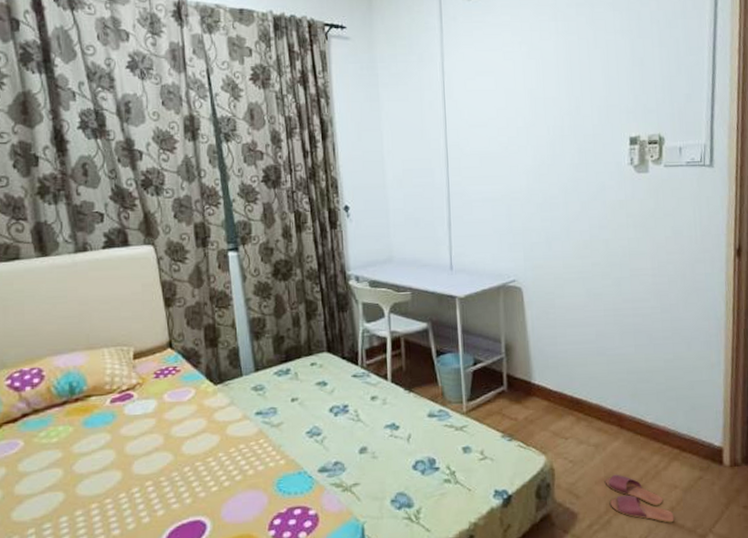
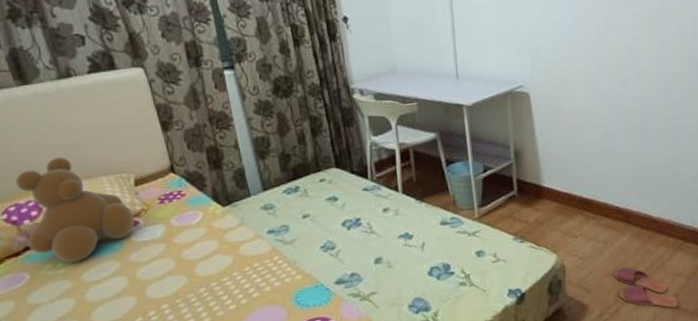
teddy bear: none [24,327,129,432] -> present [15,157,135,263]

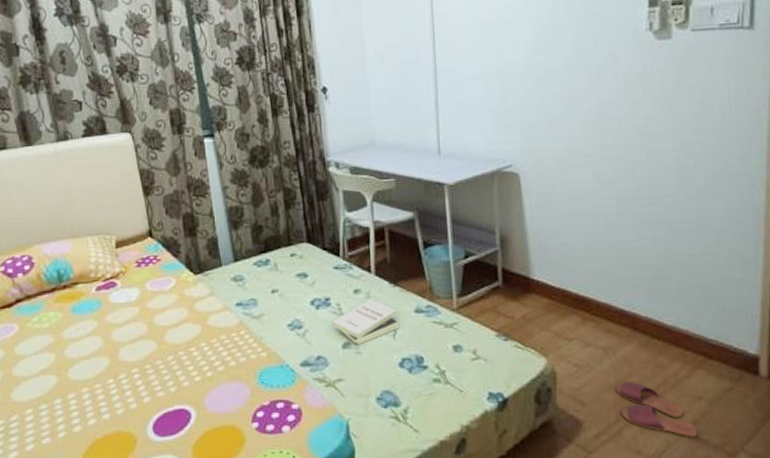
teddy bear: present [15,157,135,263] -> none [14,215,113,318]
books: none [363,216,428,260] -> present [331,299,400,345]

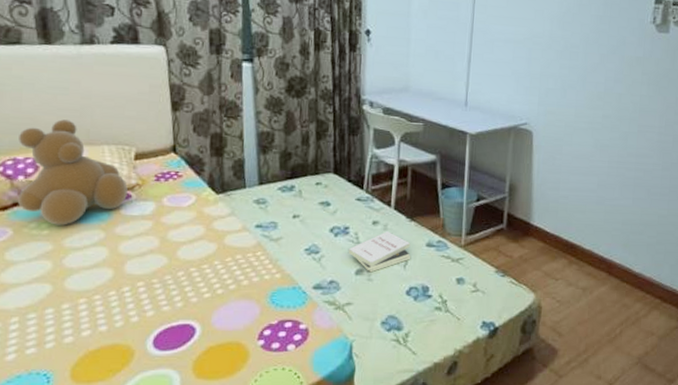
teddy bear: none [14,215,113,318] -> present [17,119,128,225]
slippers: present [614,381,698,438] -> none [587,317,647,366]

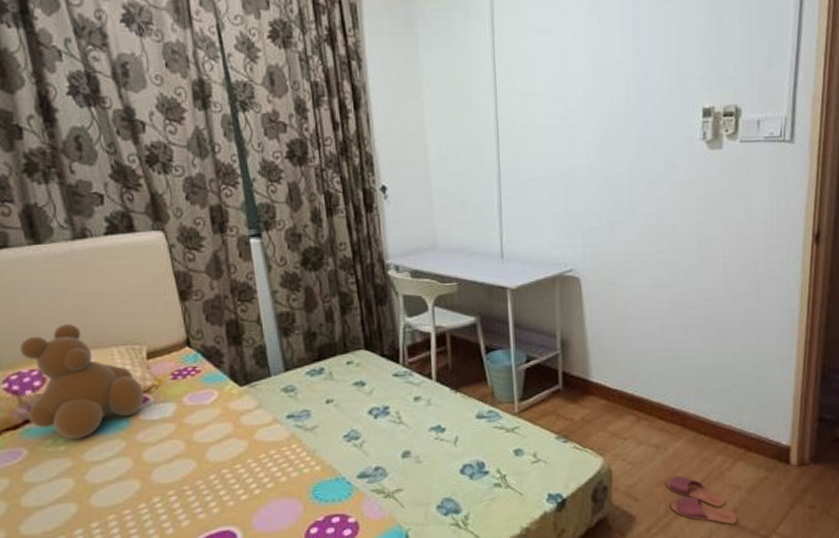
books: present [348,231,411,273] -> none [390,406,461,454]
slippers: none [587,317,647,366] -> present [665,475,737,525]

